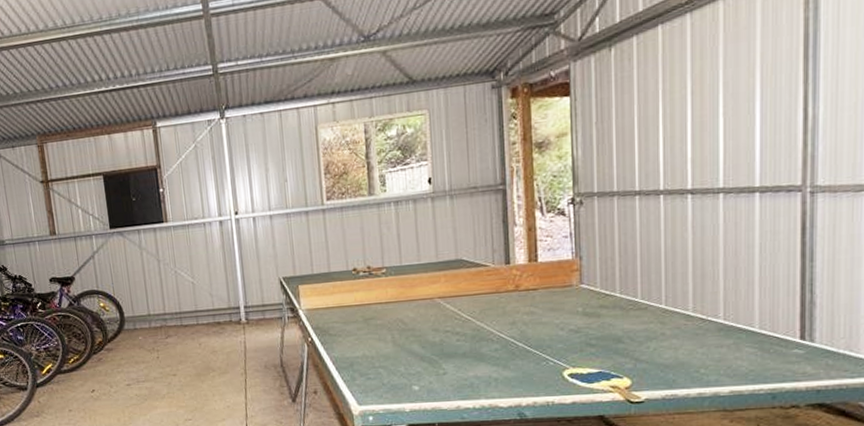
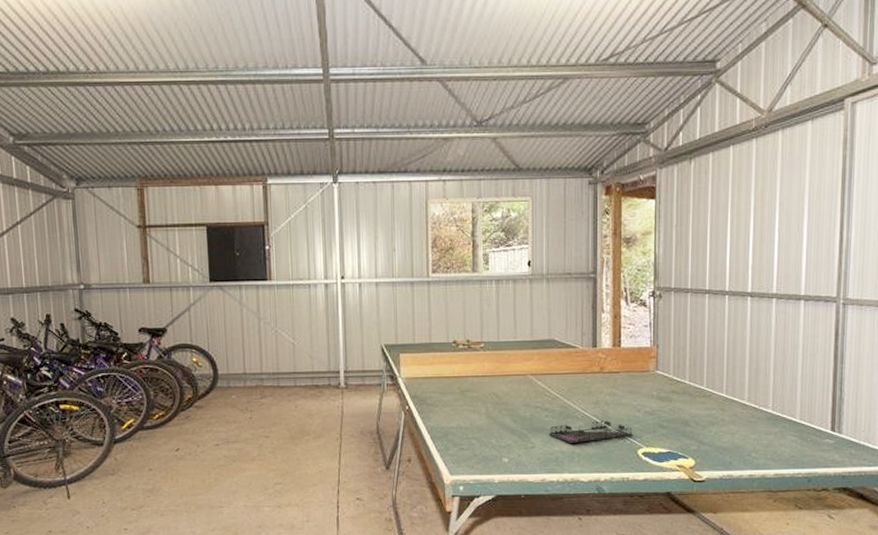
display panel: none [461,341,557,367] -> present [548,420,633,443]

